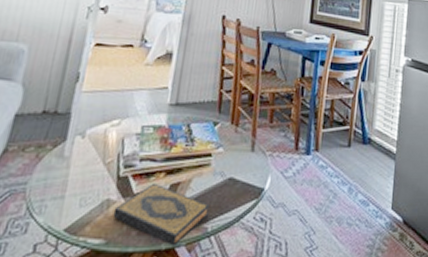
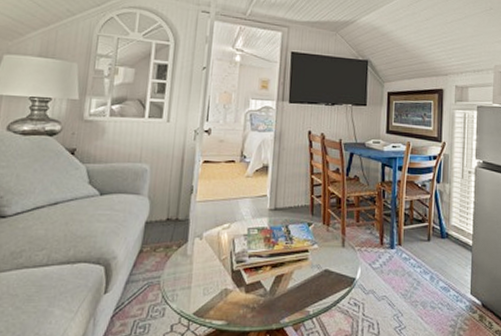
hardback book: present [112,182,209,246] -> none [231,275,310,326]

